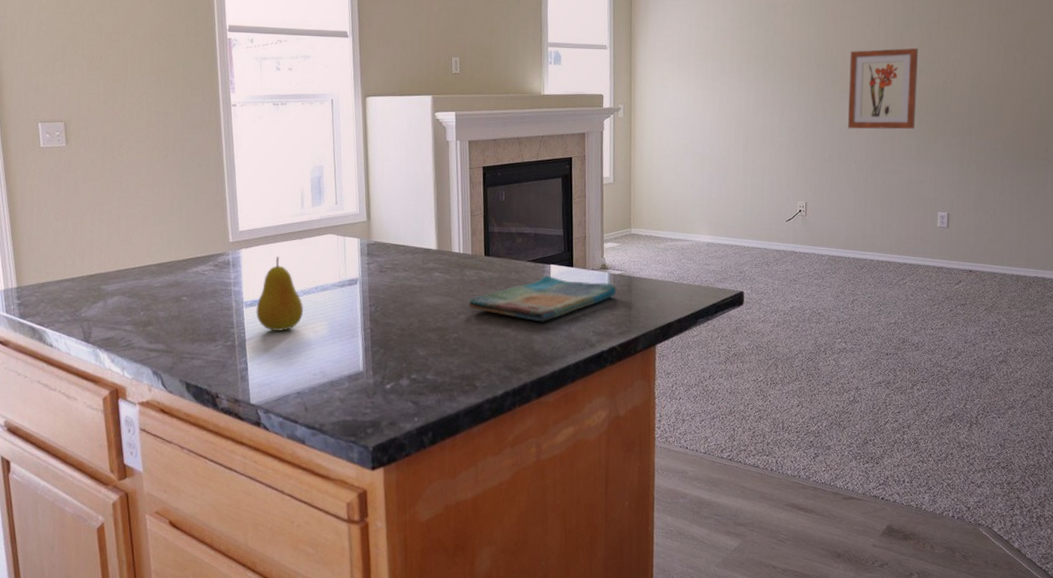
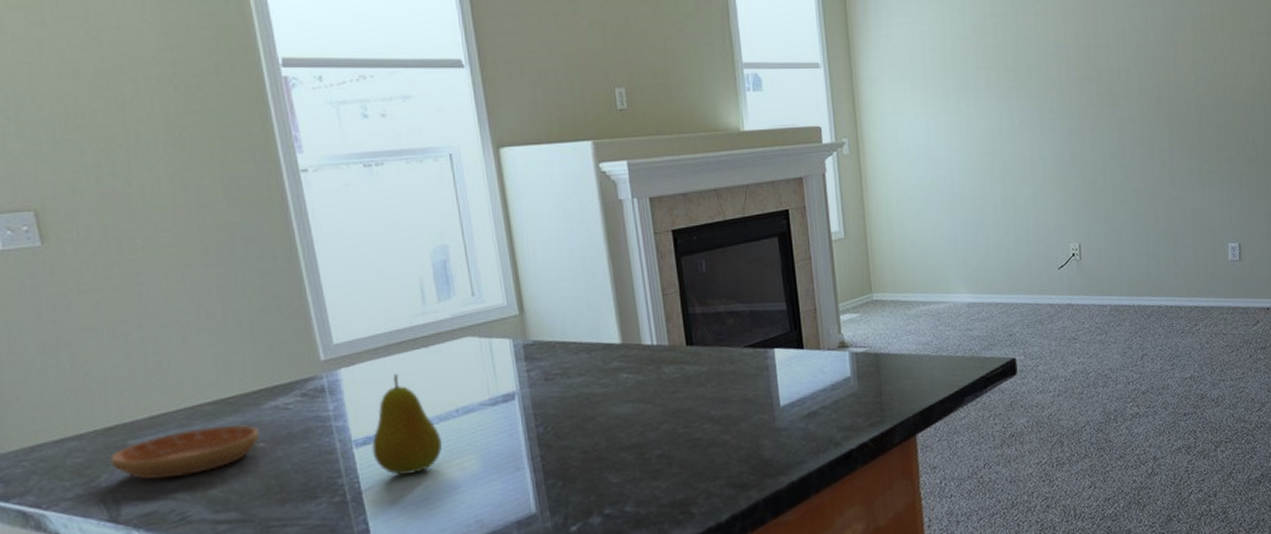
saucer: none [89,282,184,315] -> present [110,425,259,480]
dish towel: present [469,275,617,322] -> none [671,363,862,423]
wall art: present [848,47,919,129] -> none [1116,50,1196,152]

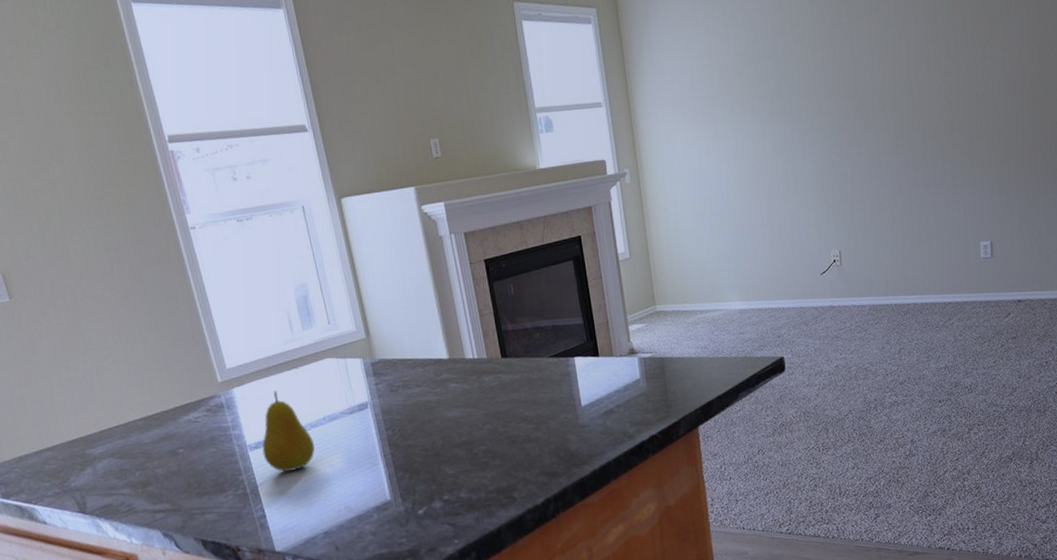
saucer: present [110,425,259,480] -> none [75,435,179,480]

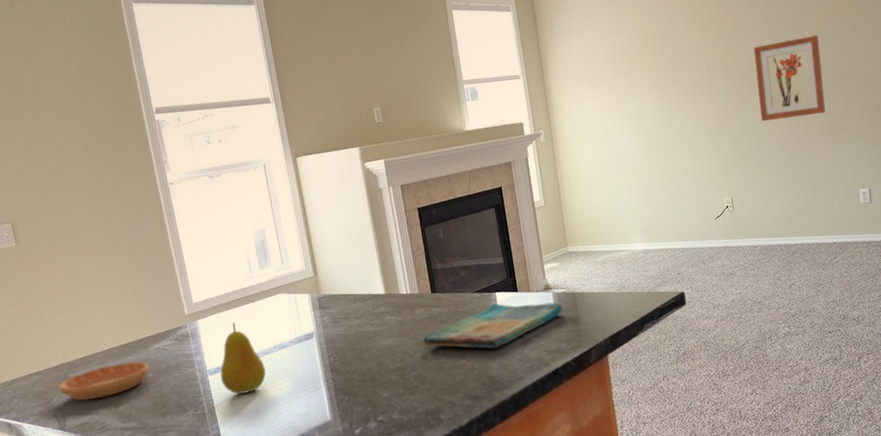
saucer: none [75,435,179,480] -> present [59,361,149,401]
dish towel: none [492,368,649,421] -> present [422,302,563,349]
wall art: none [871,60,948,163] -> present [753,34,826,122]

